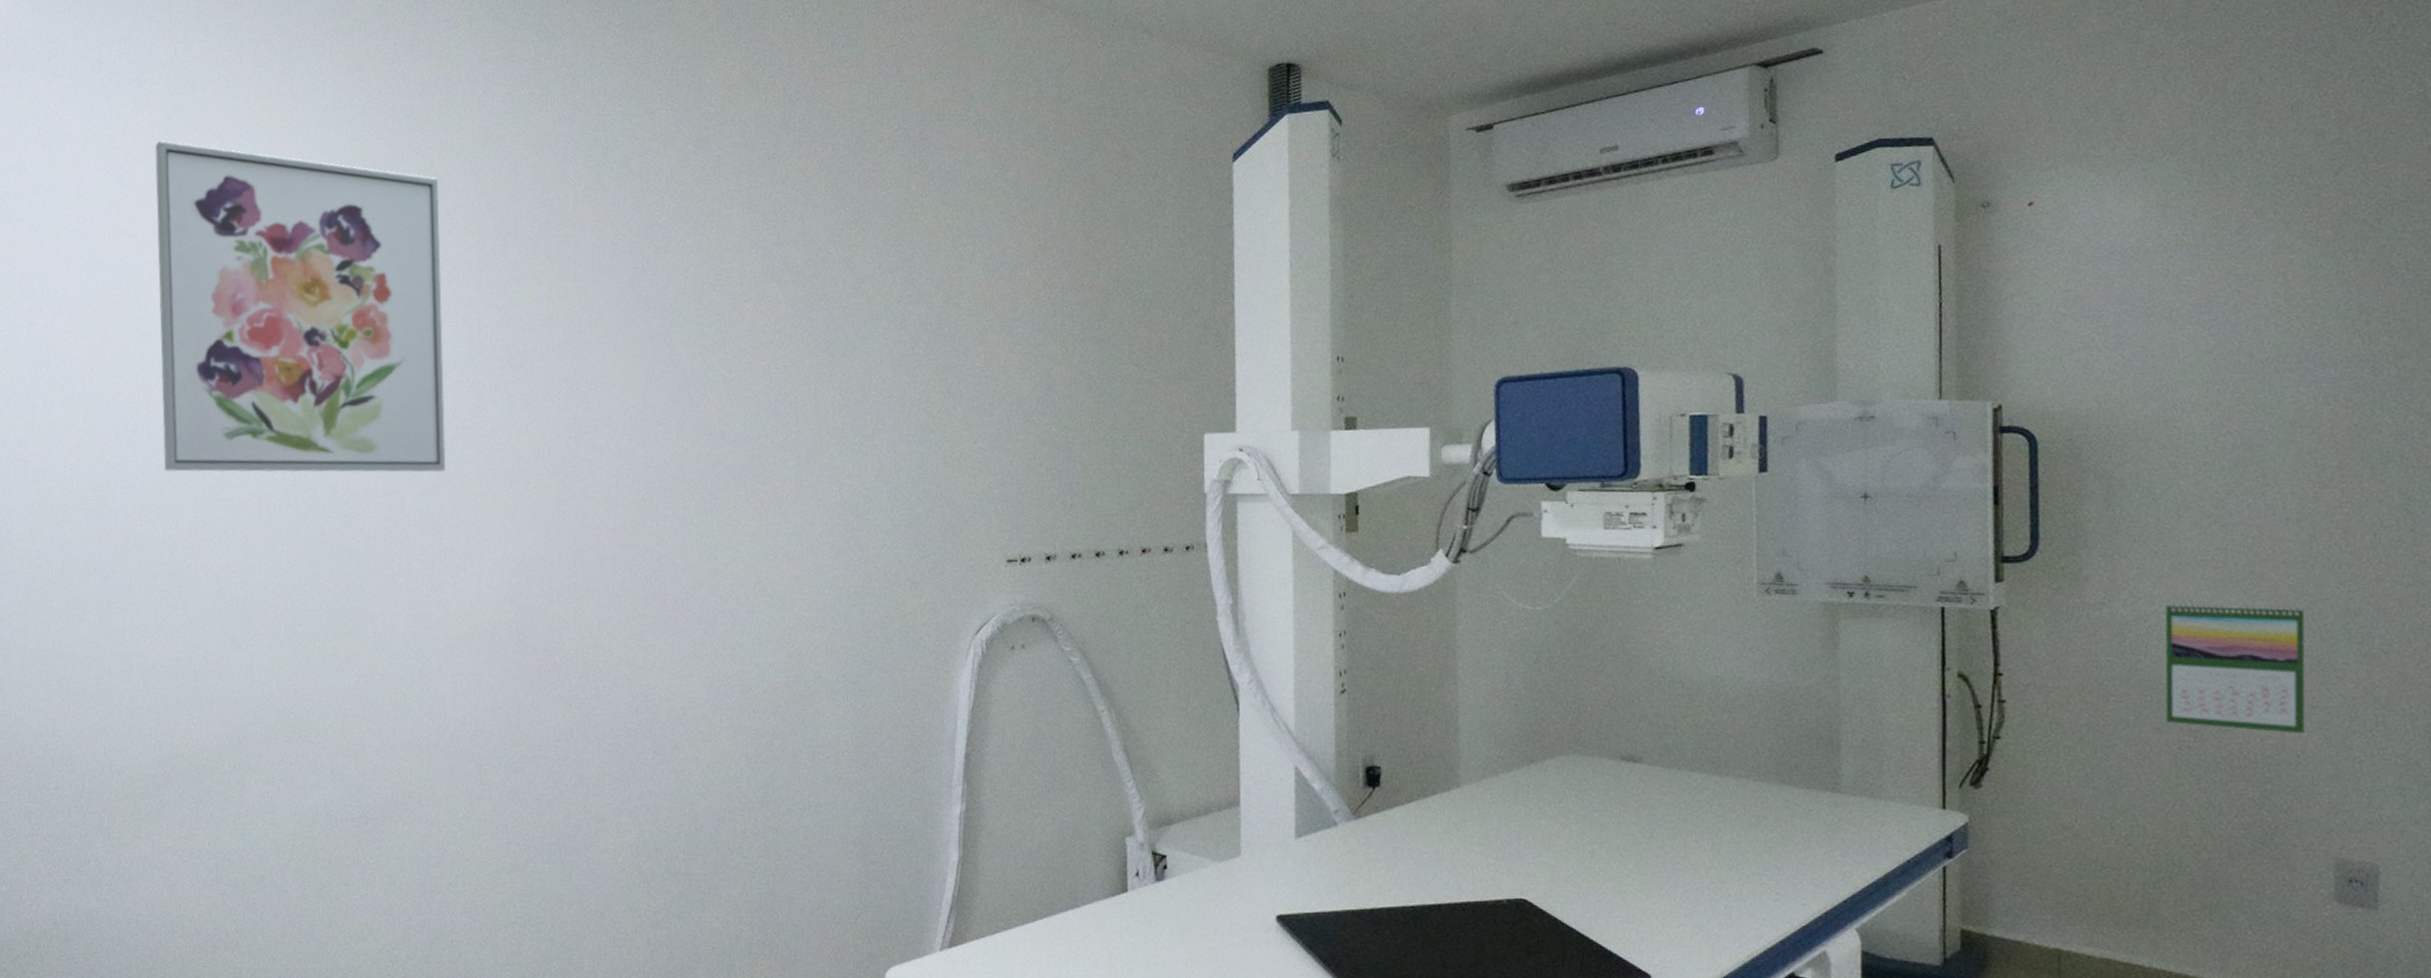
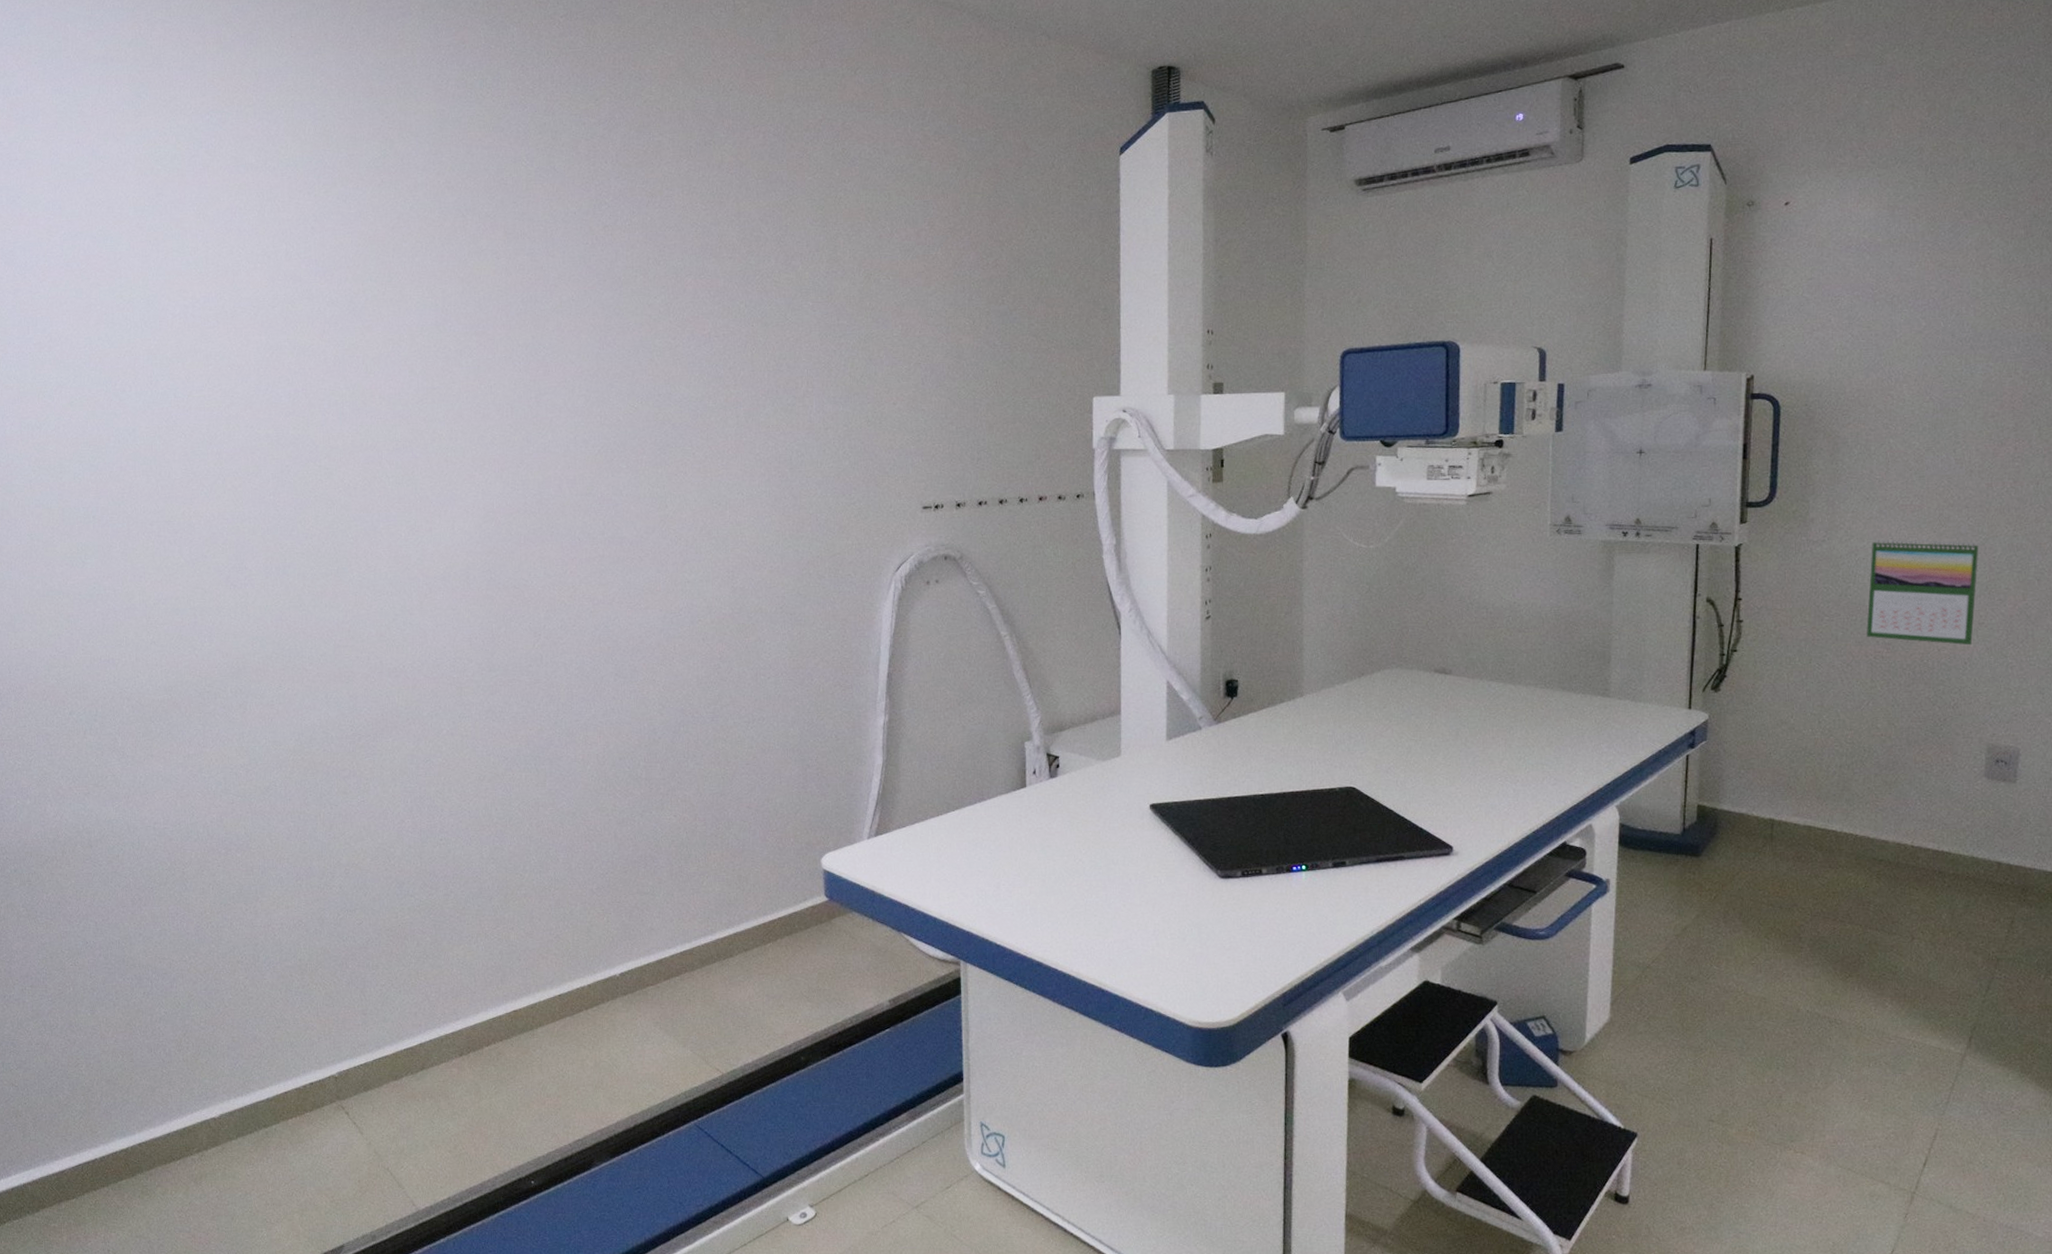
wall art: present [154,140,446,473] -> none [125,116,418,429]

